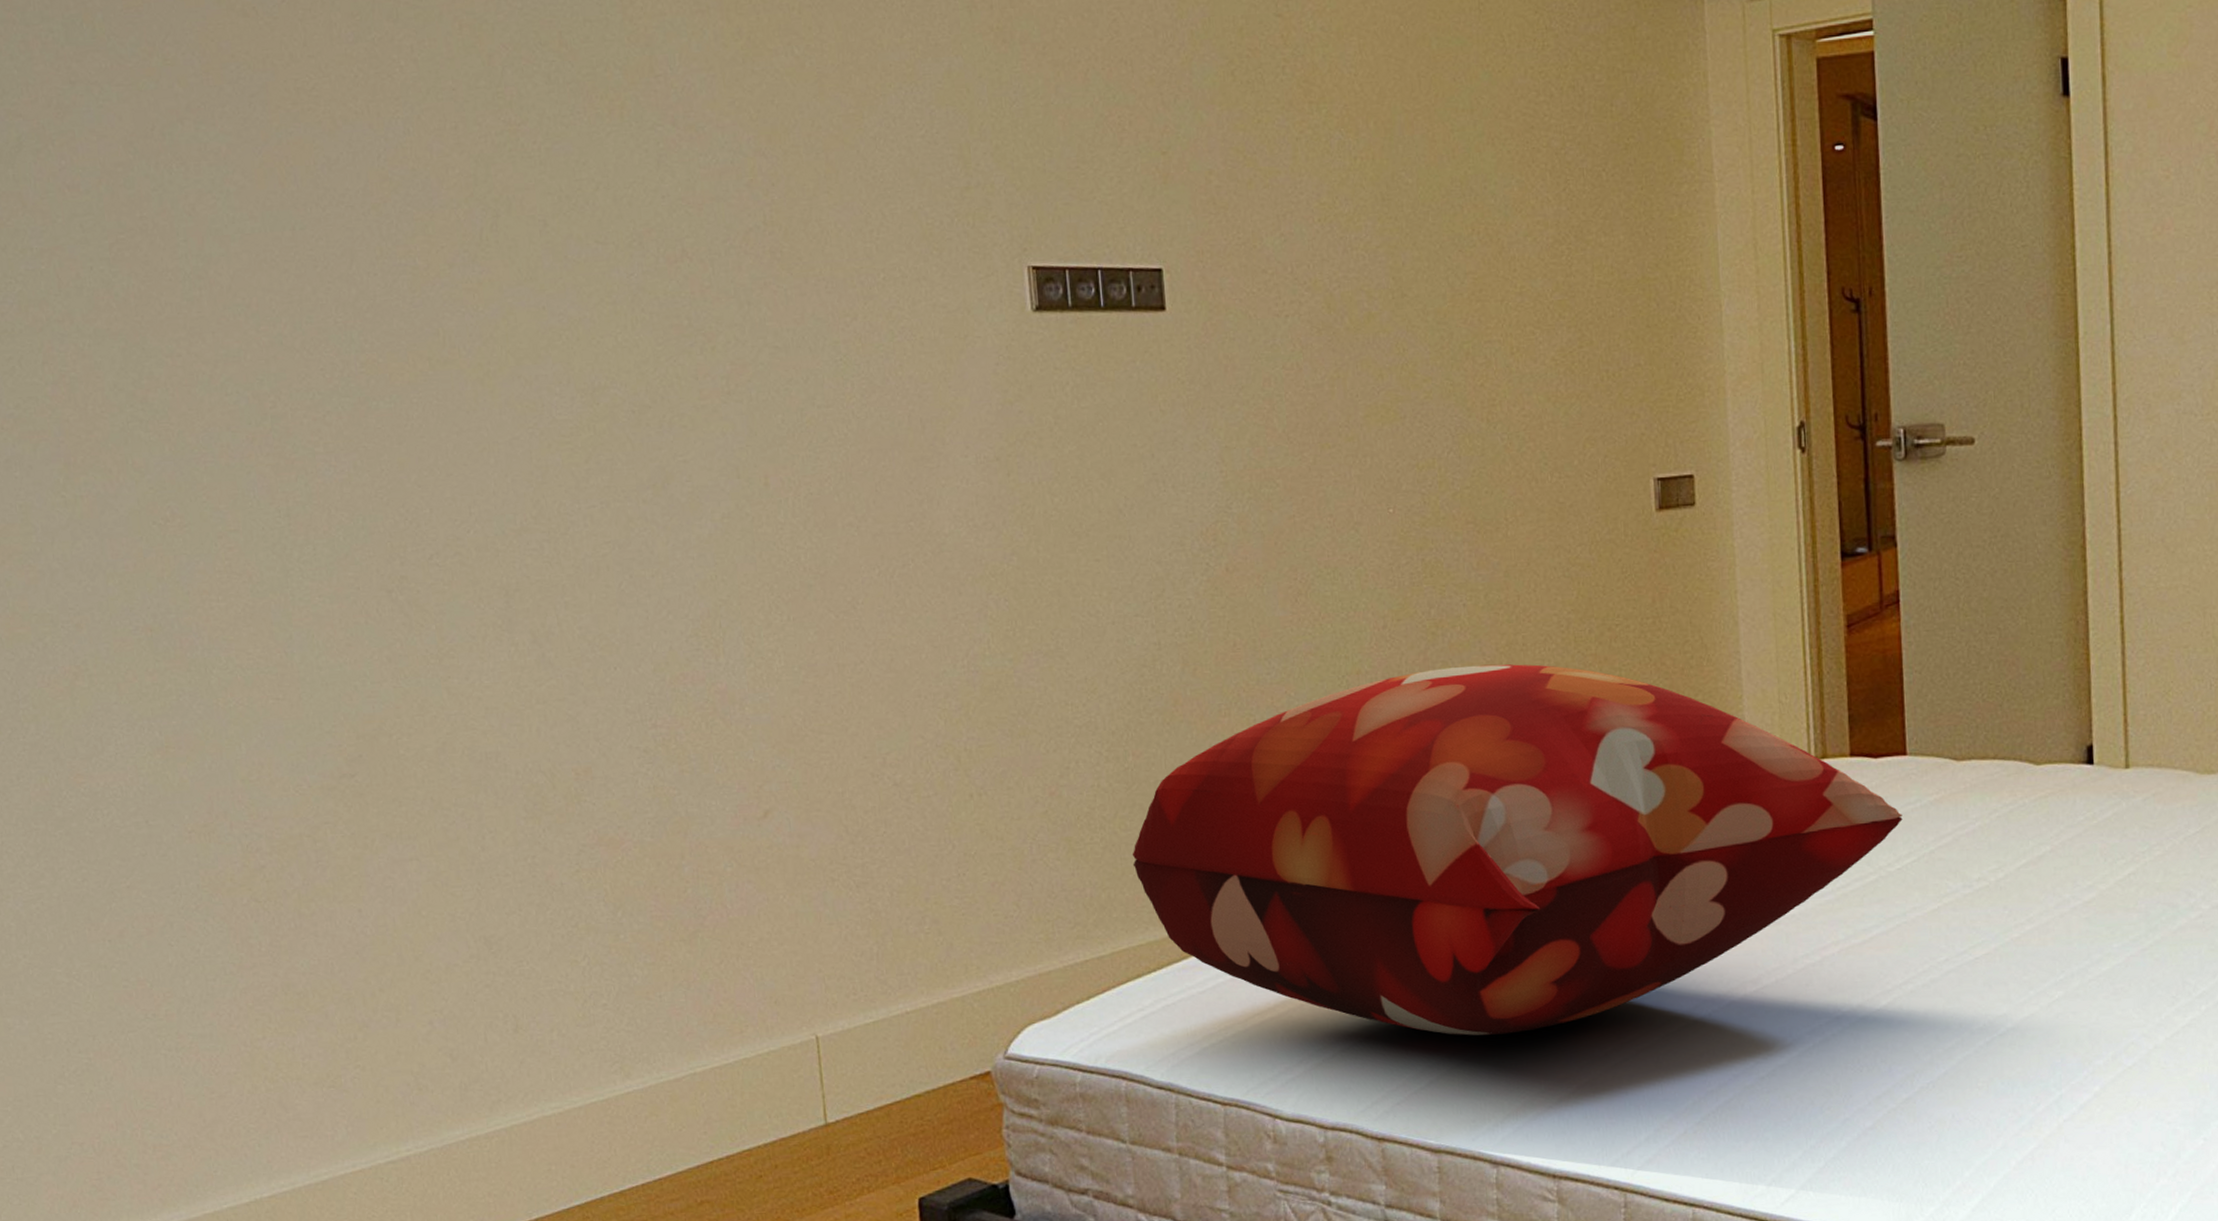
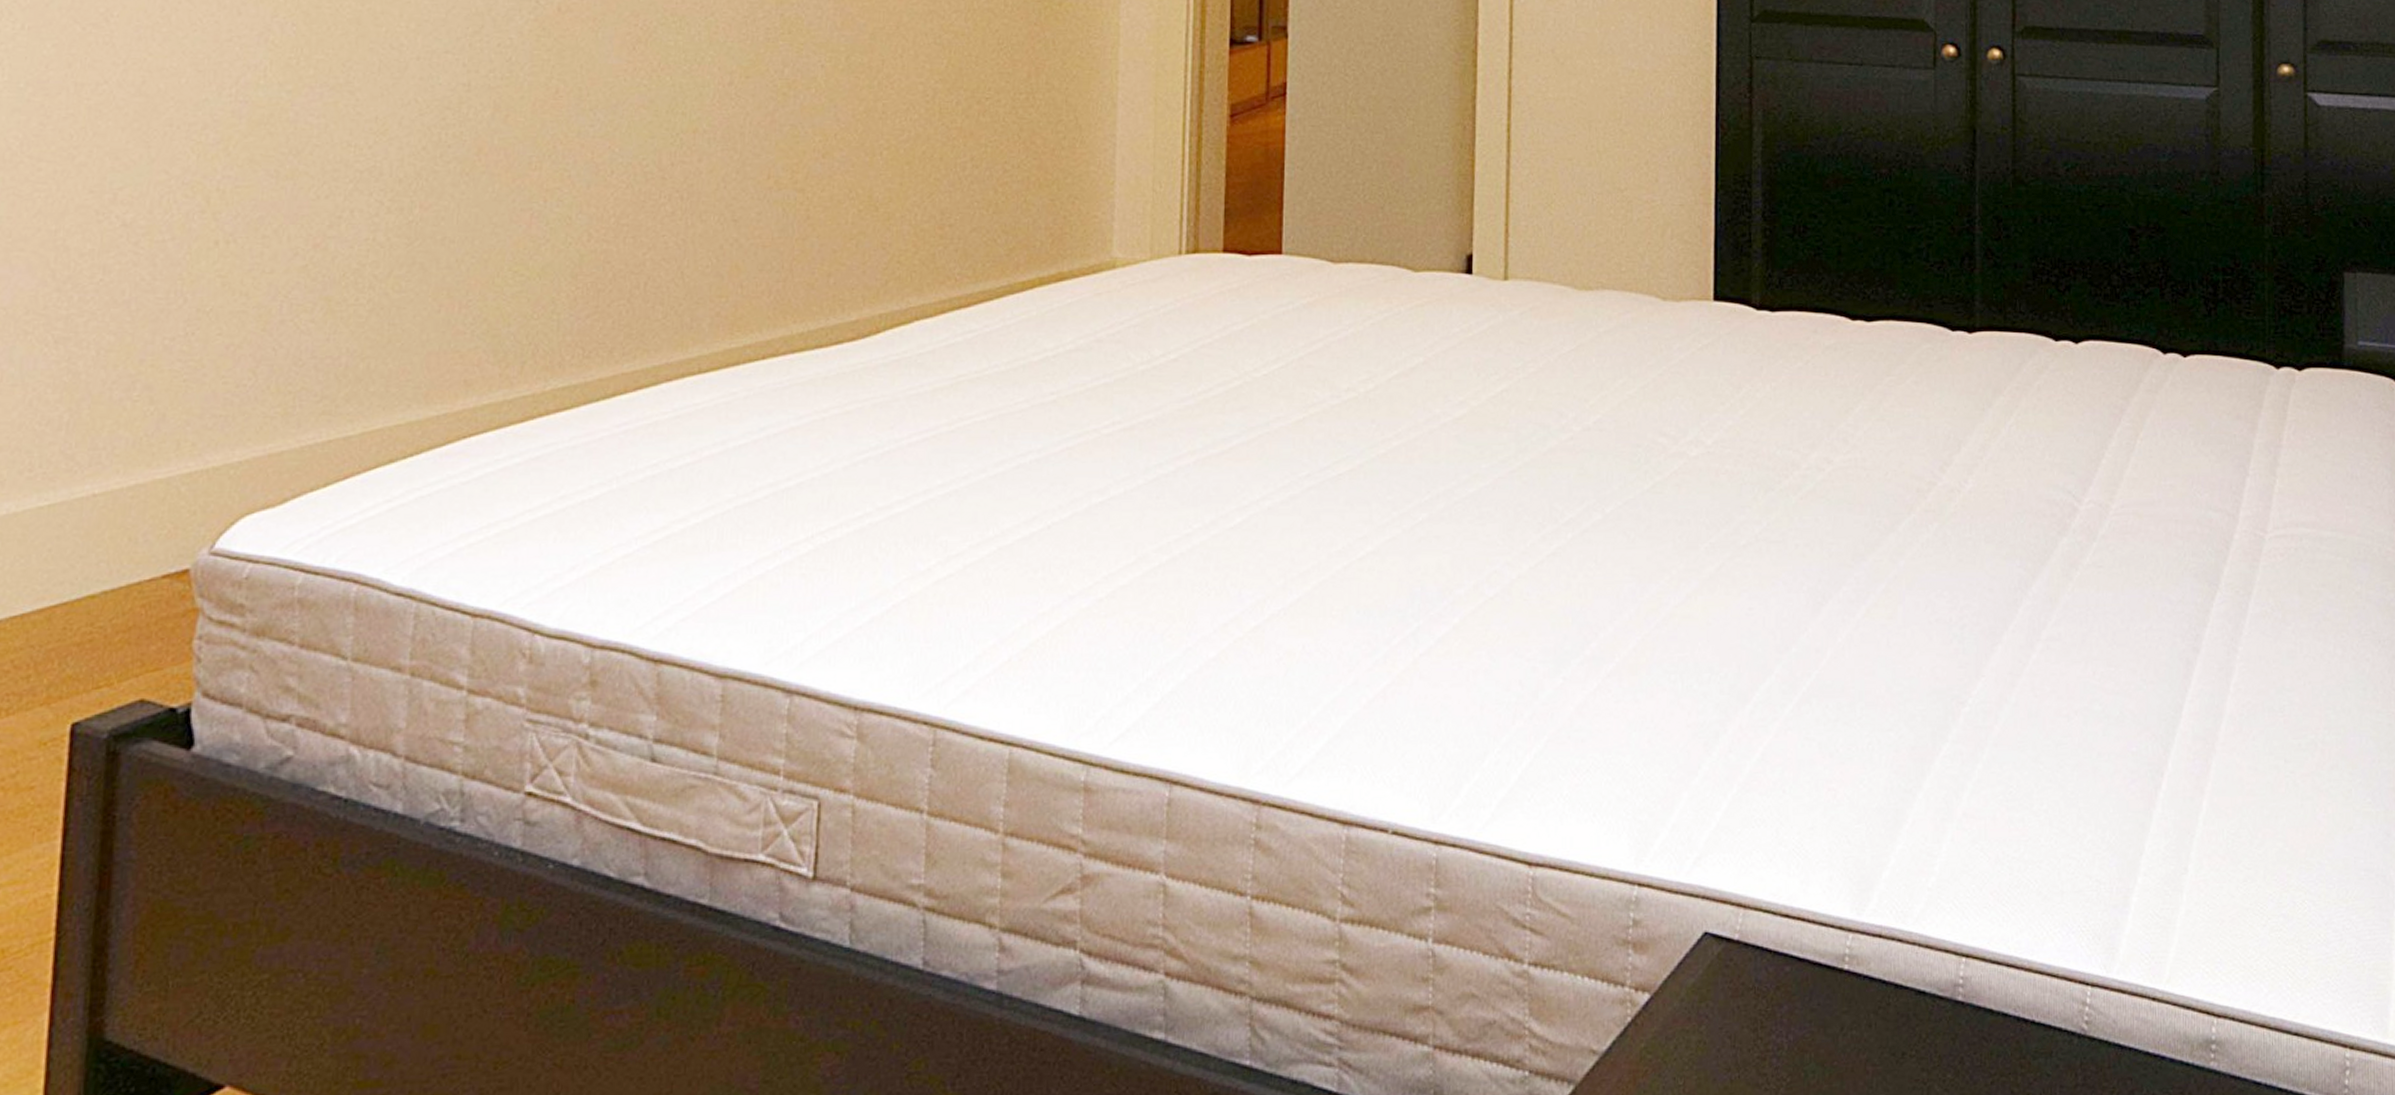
decorative pillow: present [1132,664,1903,1036] -> none [402,131,1273,543]

